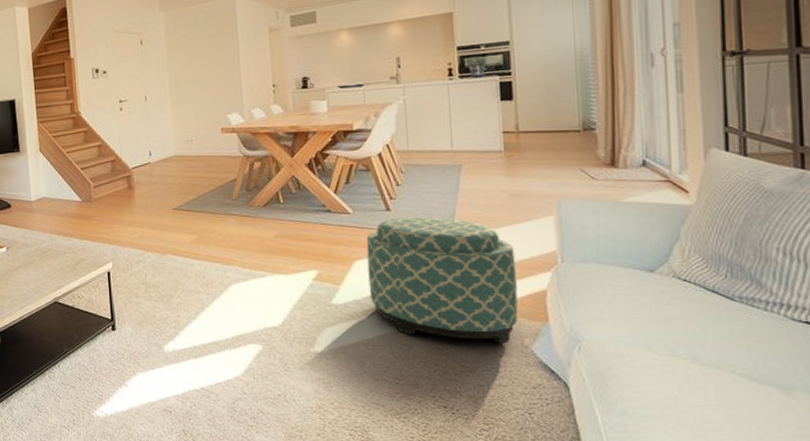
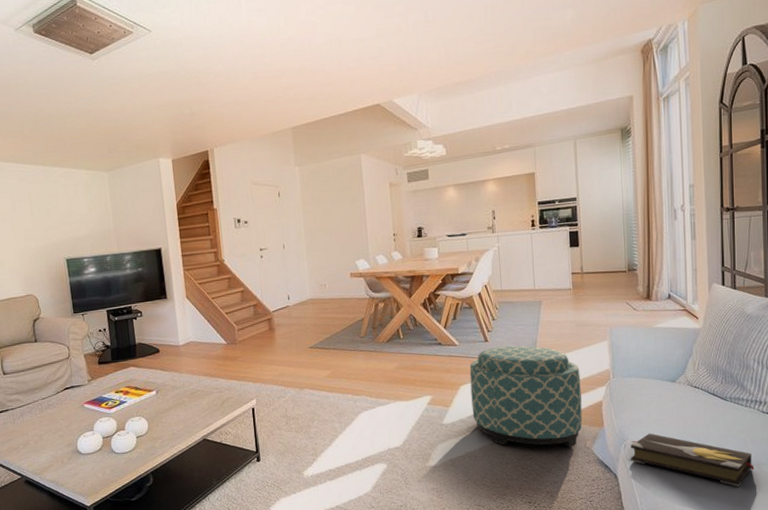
hardback book: none [587,335,780,416] -> present [630,433,754,487]

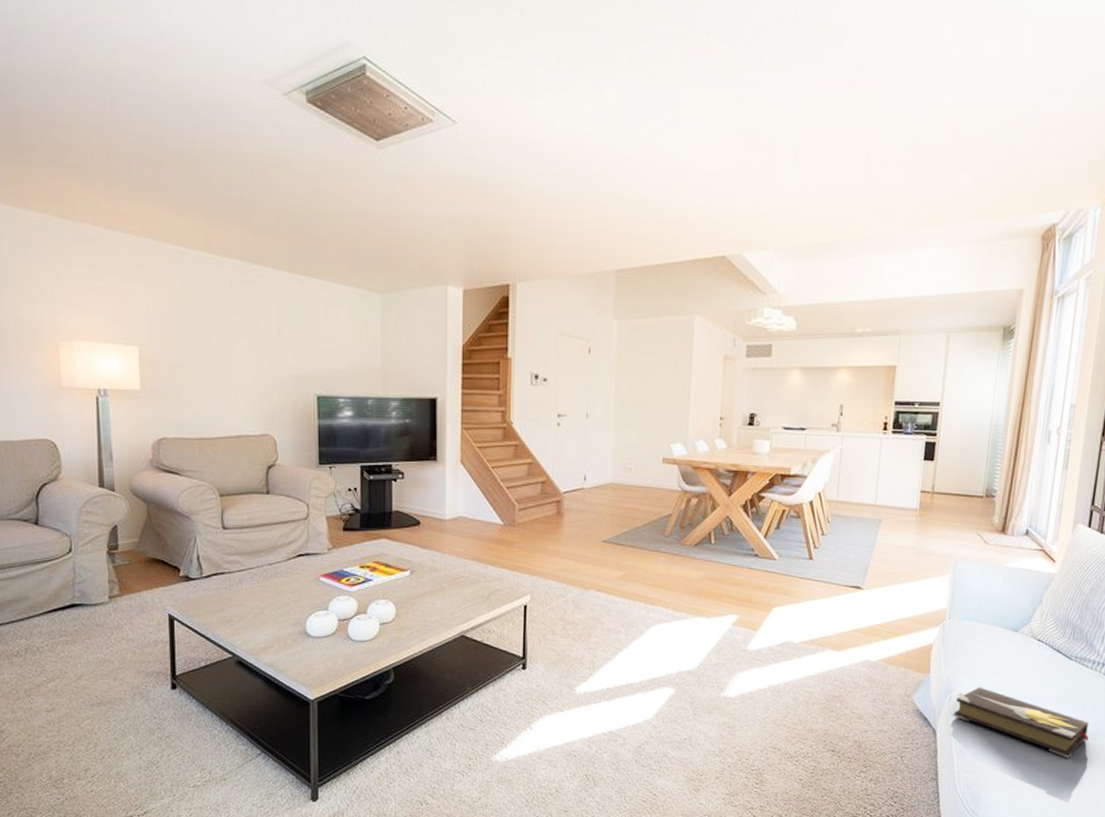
ottoman: present [469,345,583,447] -> none [782,567,913,693]

